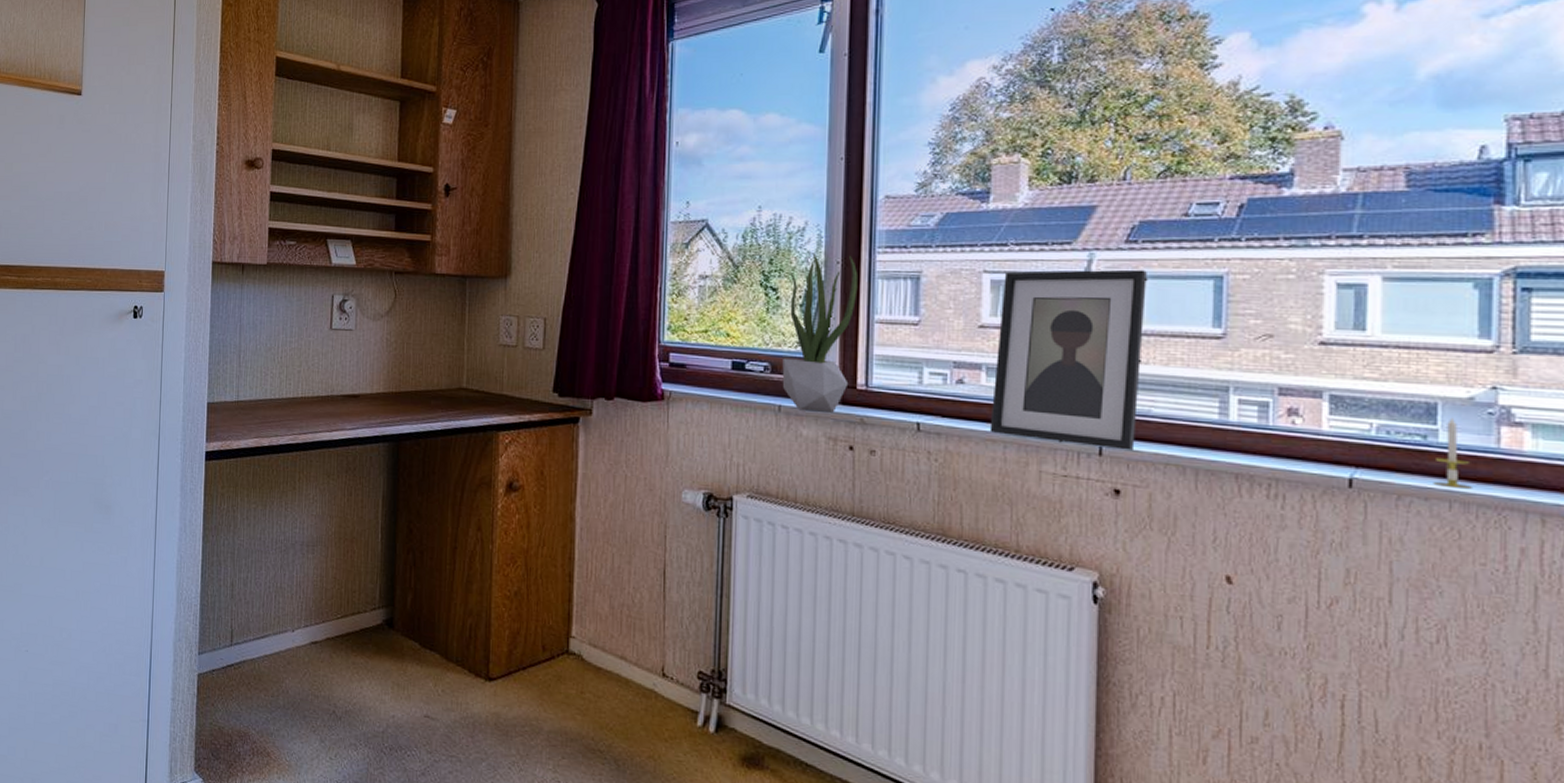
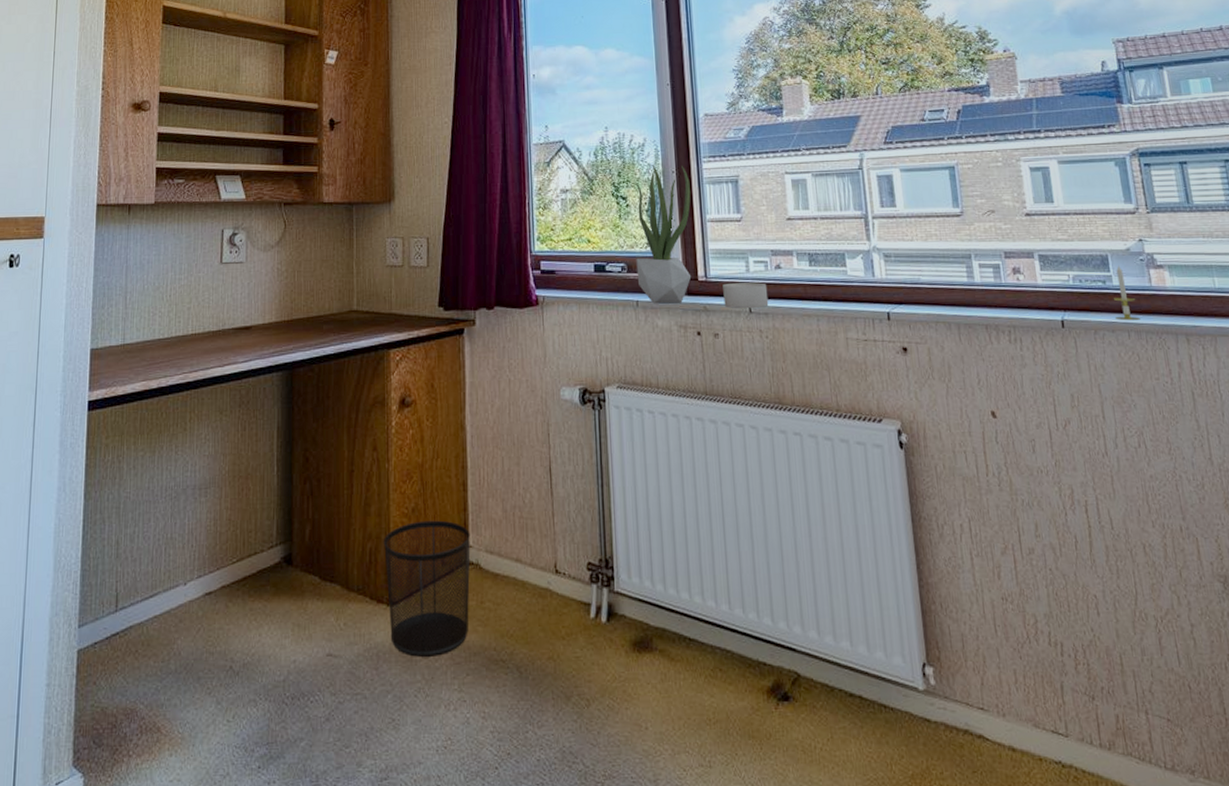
waste bin: none [483,605,574,735] -> present [383,520,471,657]
candle: none [886,395,944,427] -> present [723,282,769,309]
picture frame: present [989,269,1148,450] -> none [801,165,913,314]

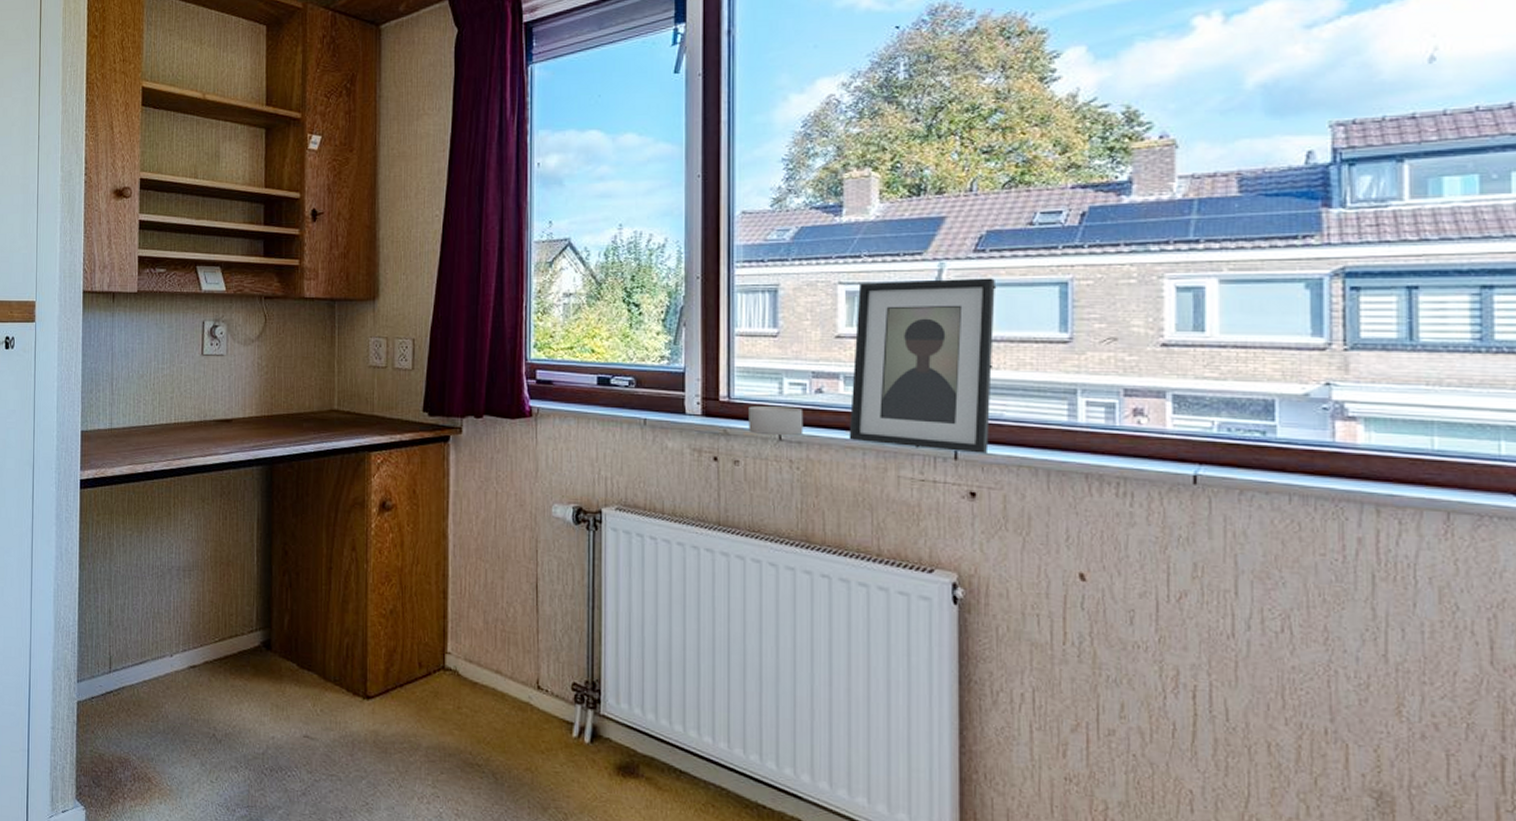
waste bin: present [383,520,471,657] -> none [360,623,449,752]
potted plant: present [635,165,692,305] -> none [646,269,718,426]
picture frame: none [801,165,913,314] -> present [849,278,997,454]
candle: present [1114,265,1140,321] -> none [1273,413,1310,483]

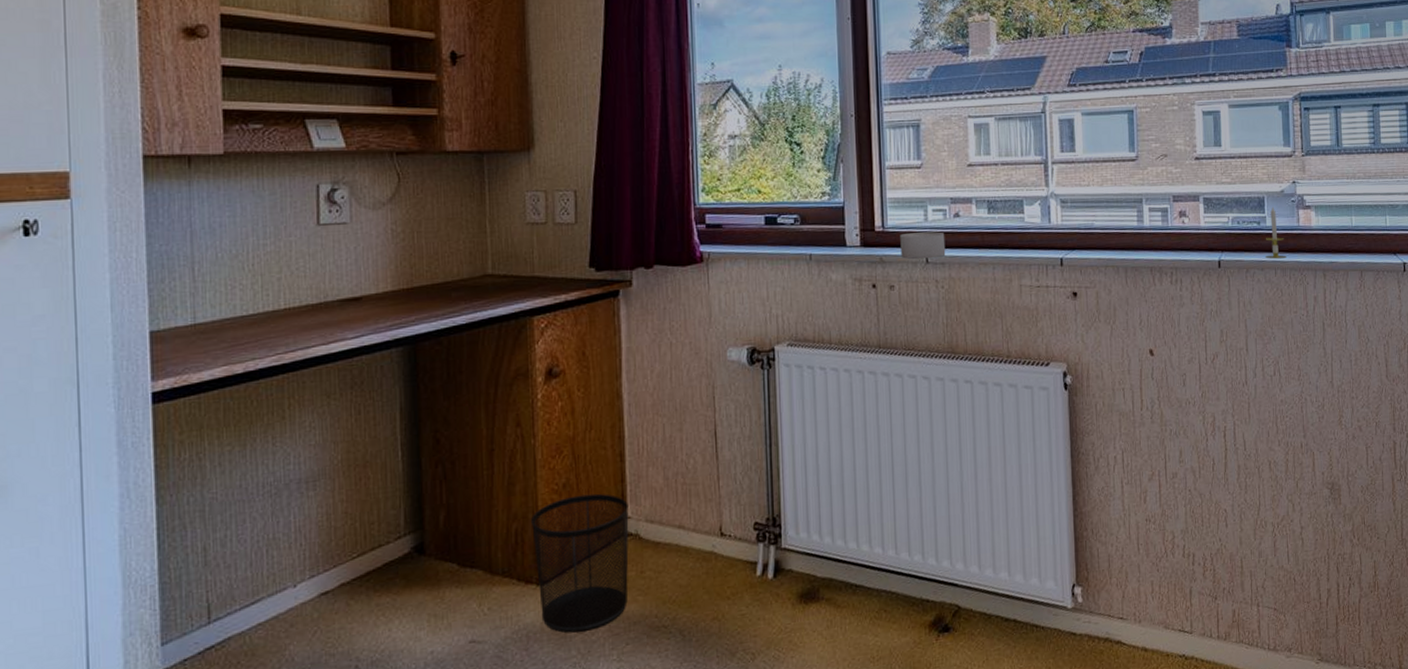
waste bin: none [360,623,449,752] -> present [530,493,629,633]
picture frame: present [849,278,997,454] -> none [981,108,1085,259]
candle: none [1273,413,1310,483] -> present [1266,206,1286,260]

